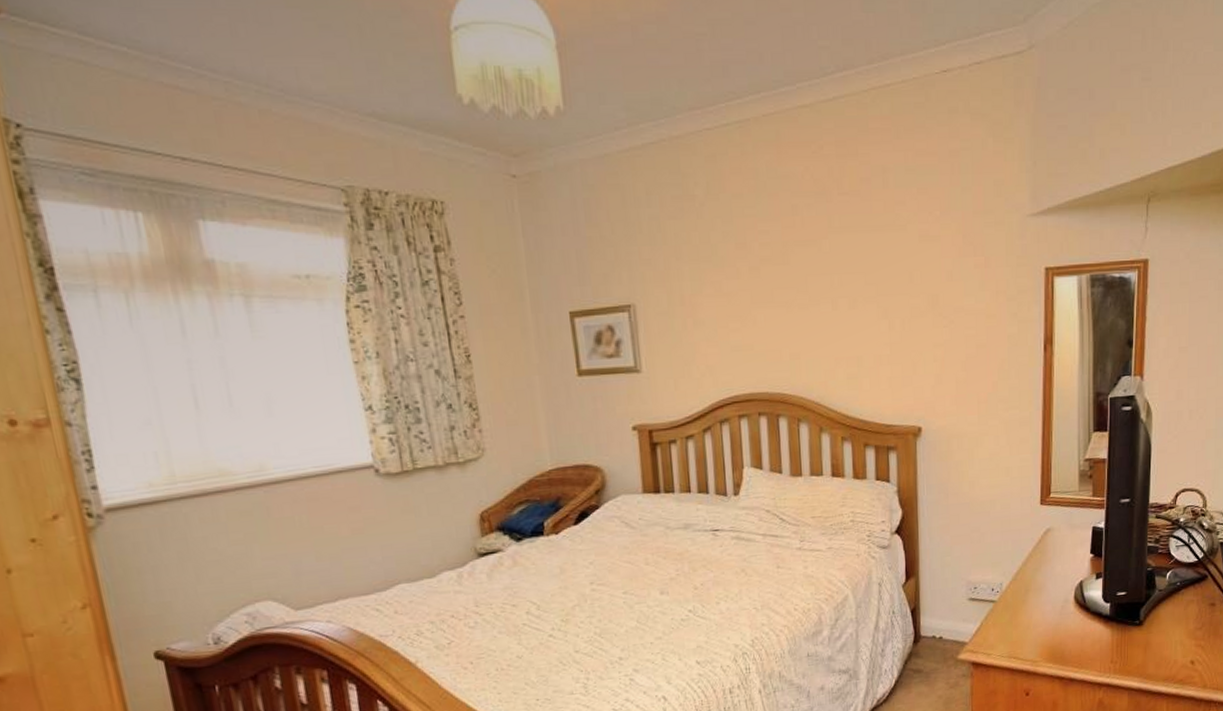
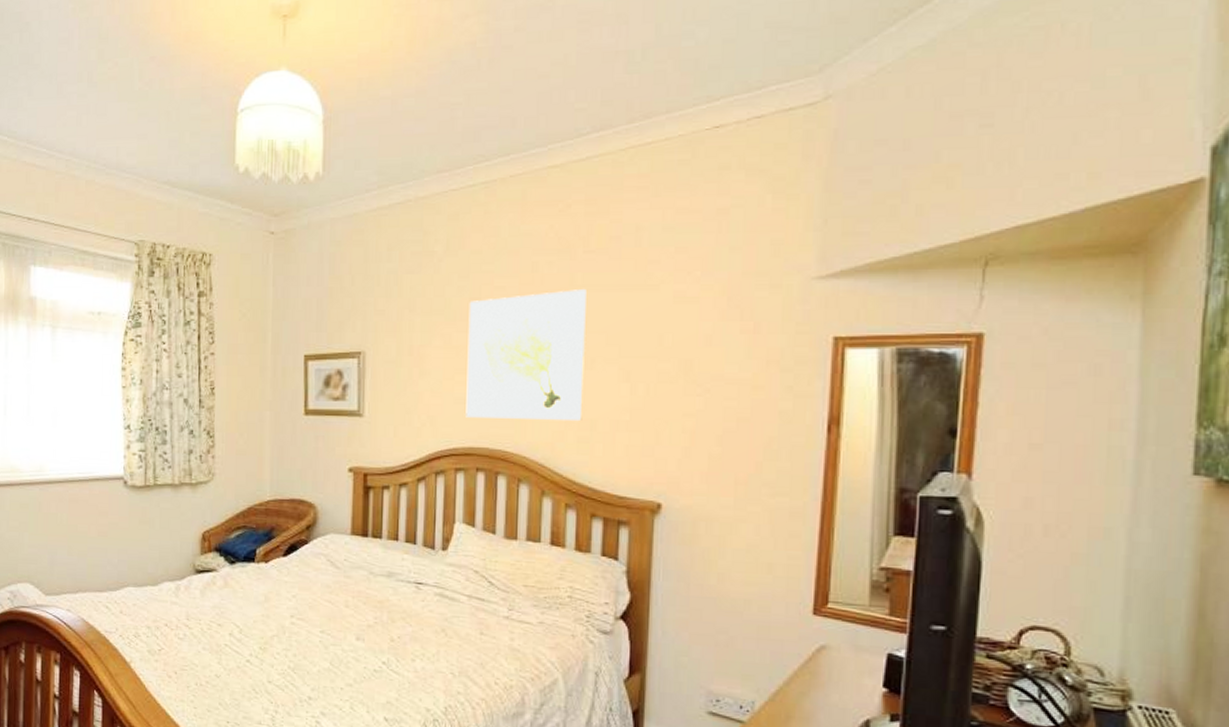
wall art: none [735,231,850,364] -> present [466,289,586,420]

